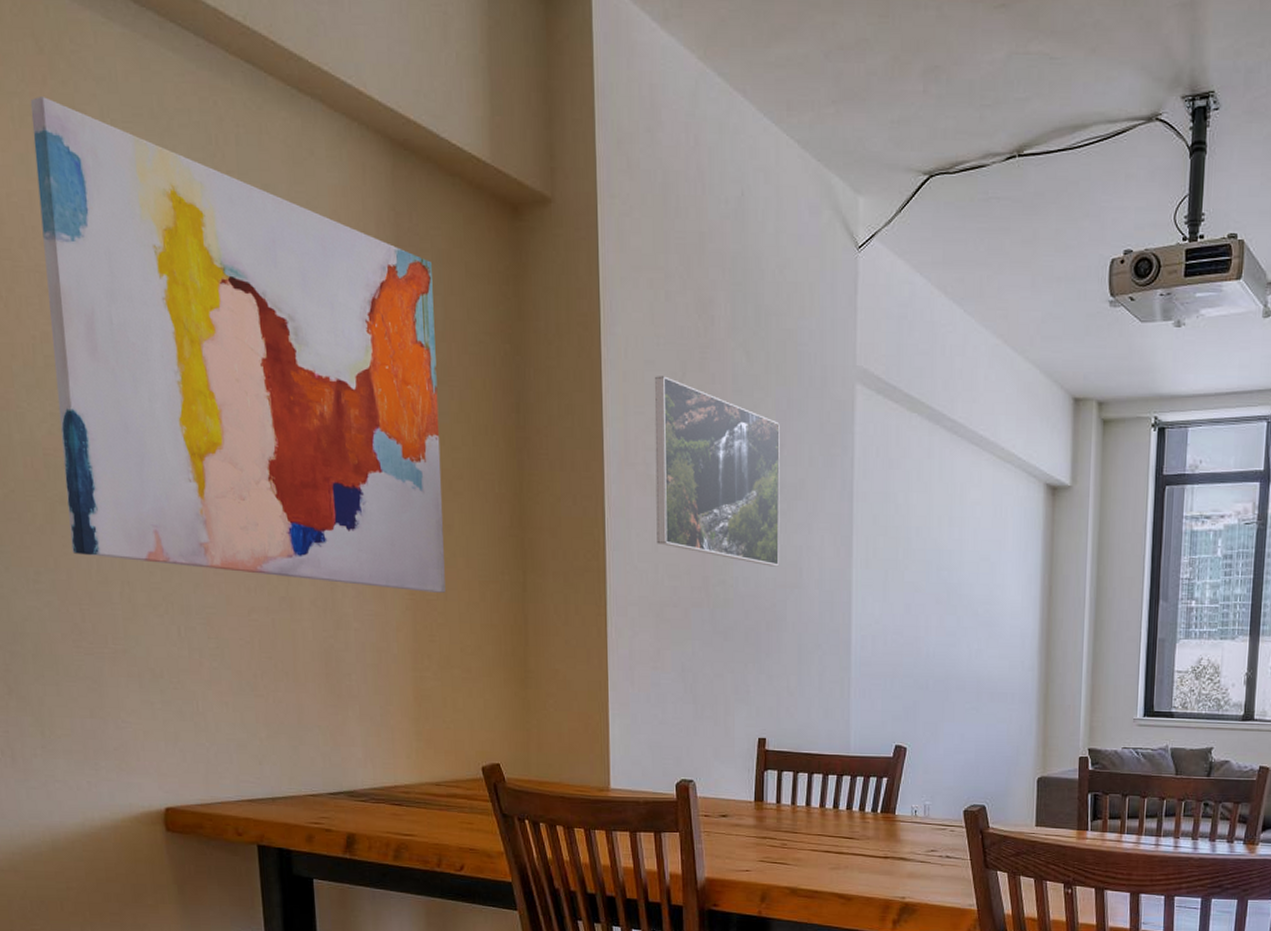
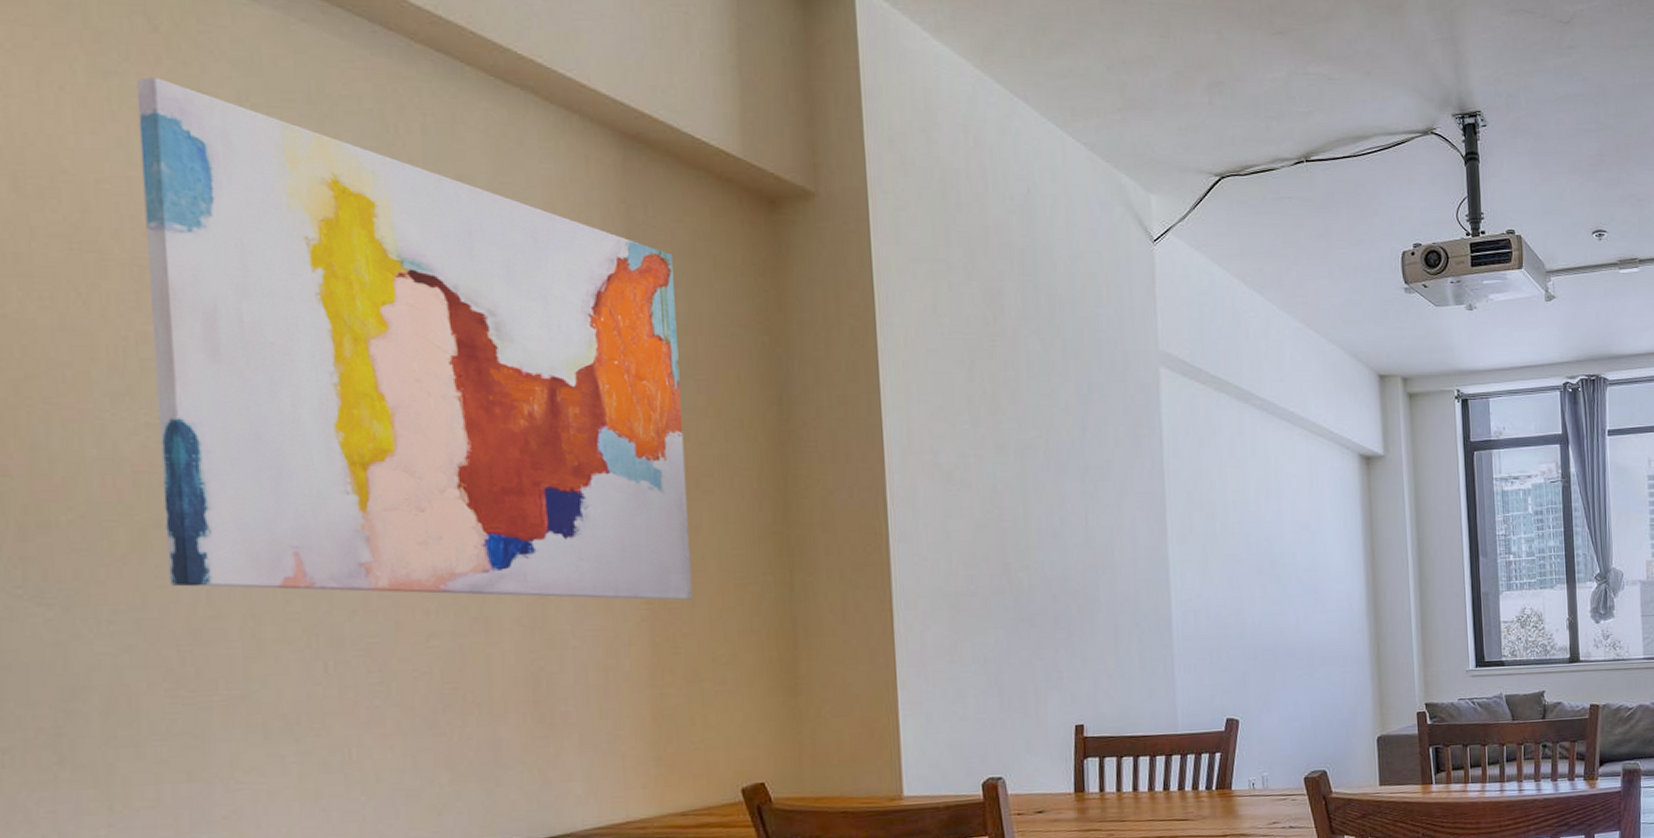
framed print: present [654,376,780,567] -> none [939,364,1089,548]

